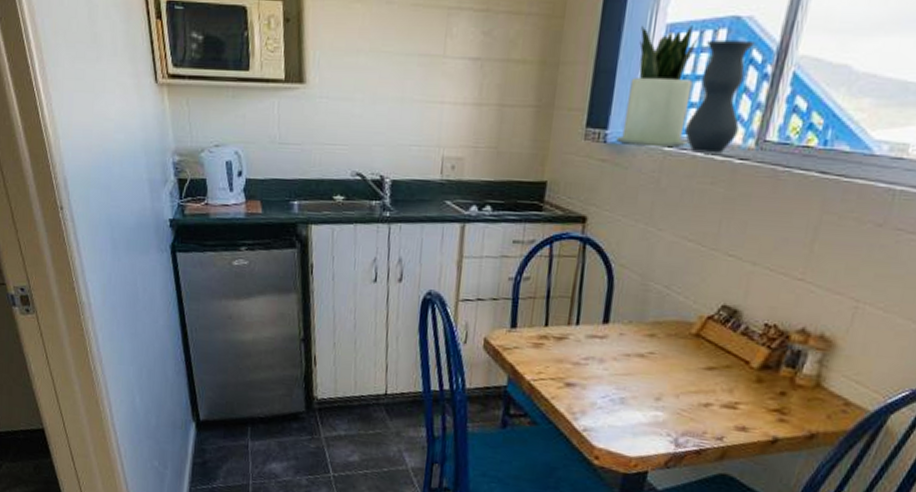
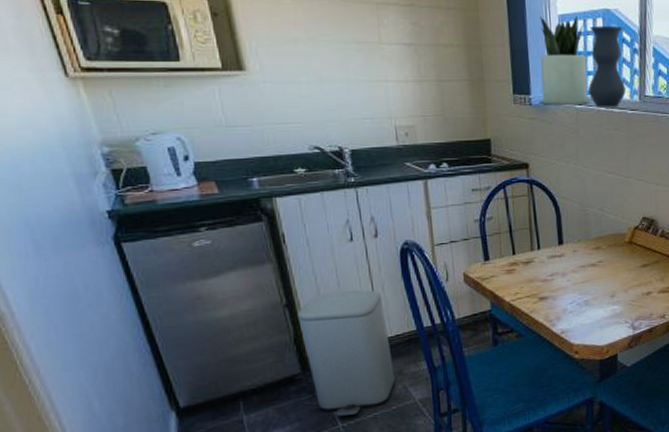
pedal bin: none [311,333,395,467] -> present [298,289,396,417]

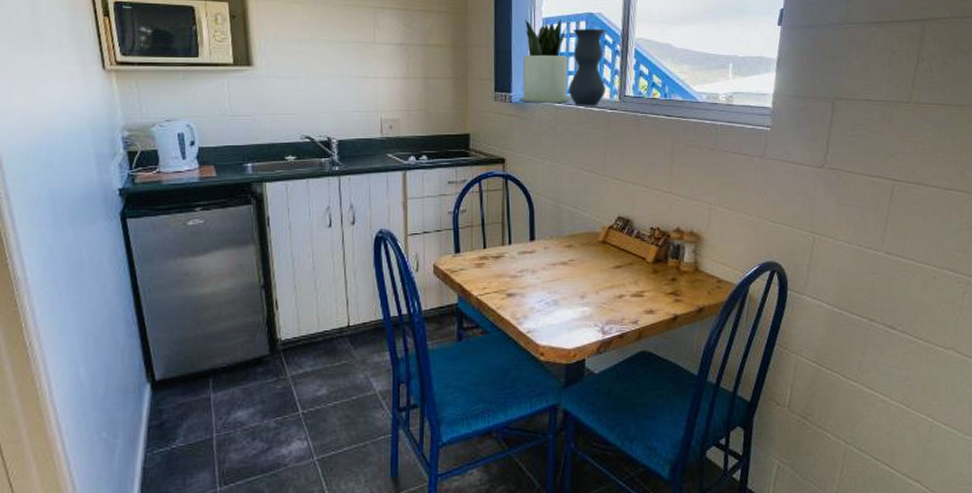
pedal bin: present [298,289,396,417] -> none [273,274,359,402]

